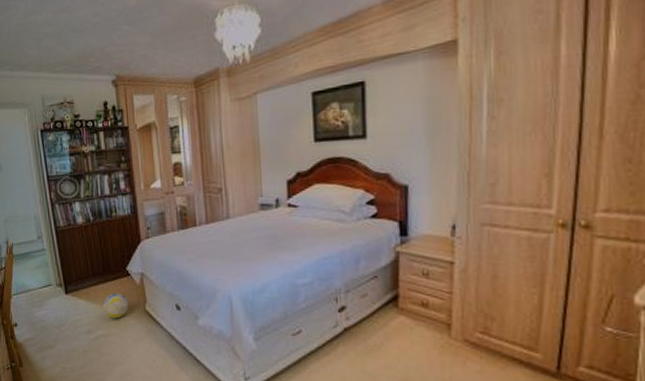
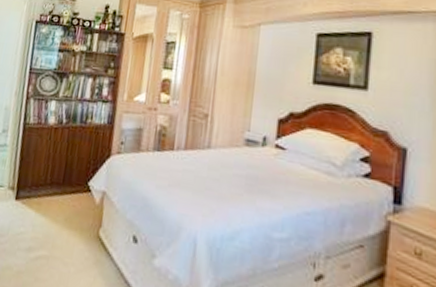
ball: present [103,292,129,319] -> none [52,208,82,240]

